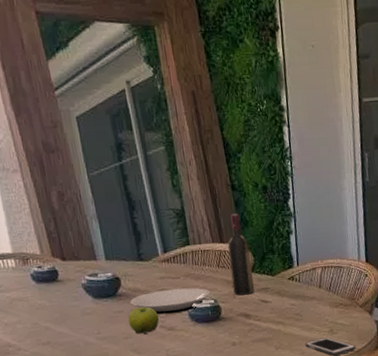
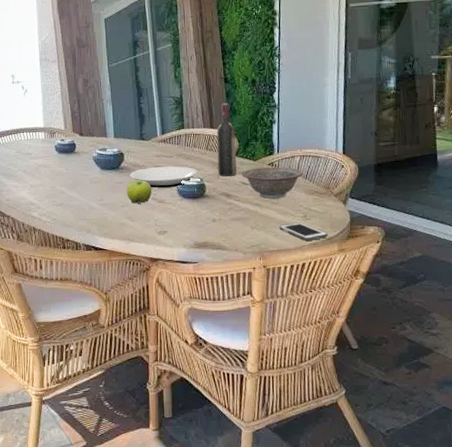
decorative bowl: none [260,280,327,316] -> present [242,167,304,199]

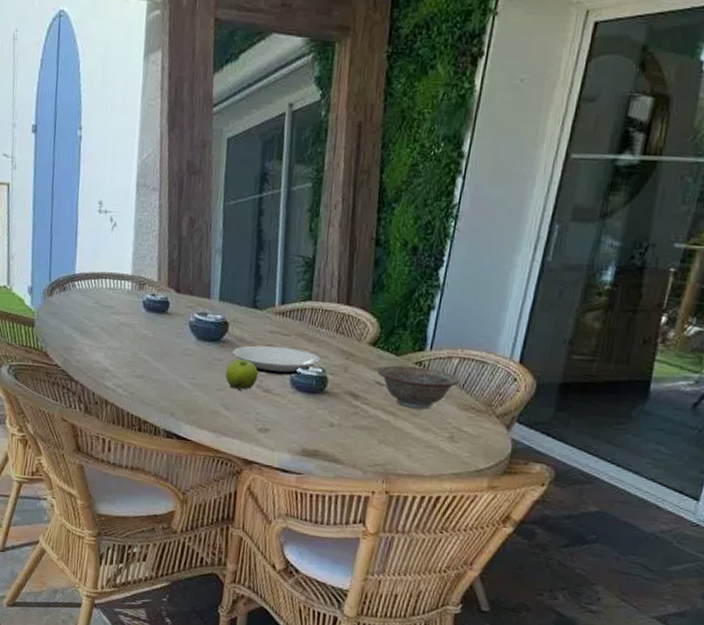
wine bottle: present [216,103,237,177] -> none [347,274,379,372]
cell phone: present [279,222,328,241] -> none [414,443,477,470]

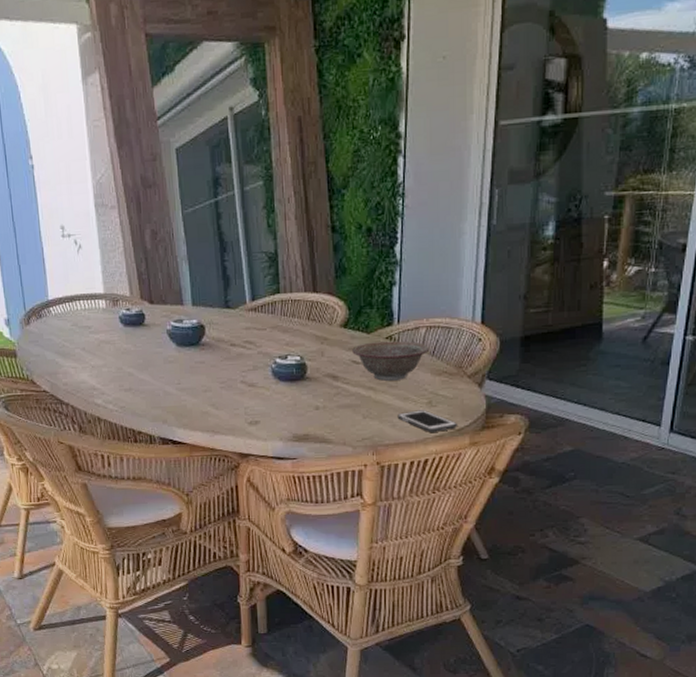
fruit: present [225,359,259,390] -> none [209,359,241,388]
plate: present [232,345,321,375] -> none [212,340,297,369]
cell phone: none [414,443,477,470] -> present [397,410,457,432]

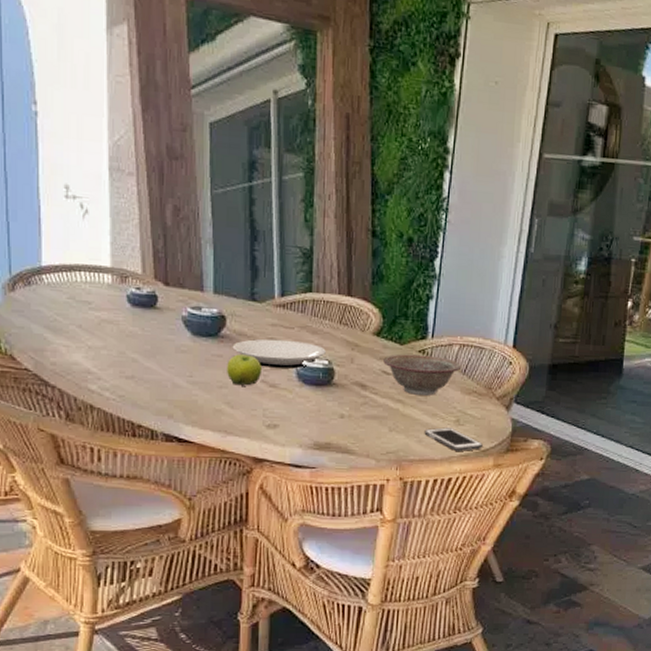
fruit: none [209,359,241,388] -> present [227,354,263,386]
plate: none [212,340,297,369] -> present [232,339,326,369]

